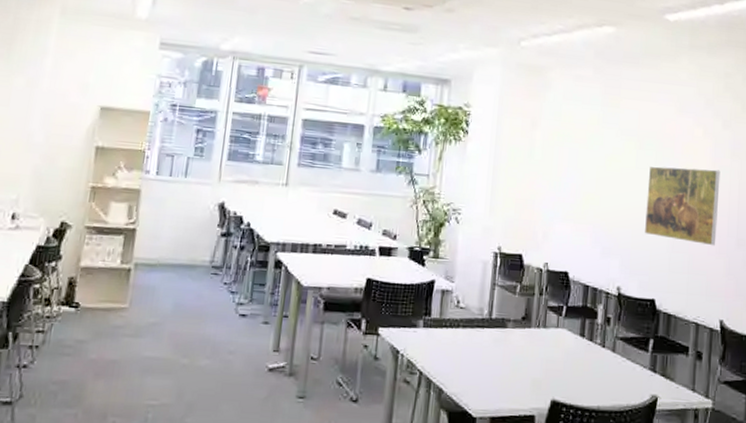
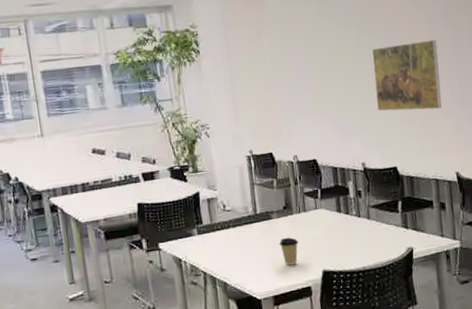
coffee cup: none [509,352,531,386] -> present [279,237,298,266]

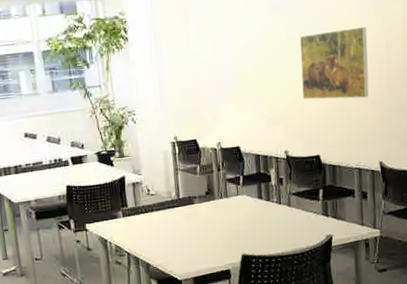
coffee cup: present [279,237,298,266] -> none [200,221,219,249]

